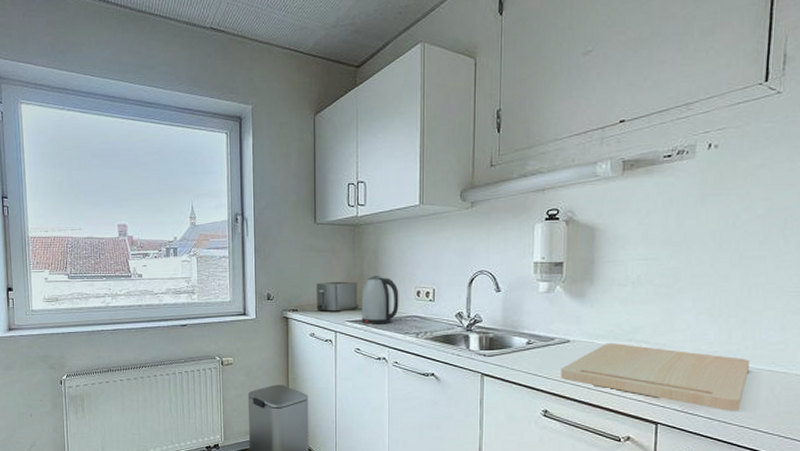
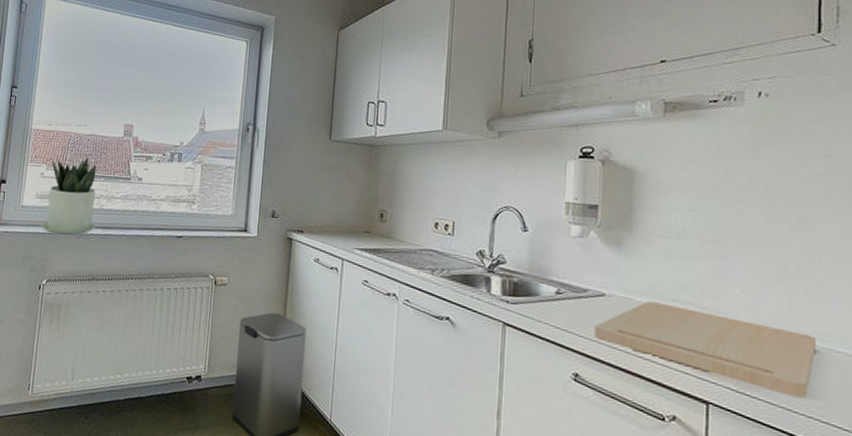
planter: none [52,260,106,333] -> present [40,157,97,235]
toaster: present [316,281,357,313] -> none [324,203,370,238]
kettle: present [361,276,399,324] -> none [372,201,415,256]

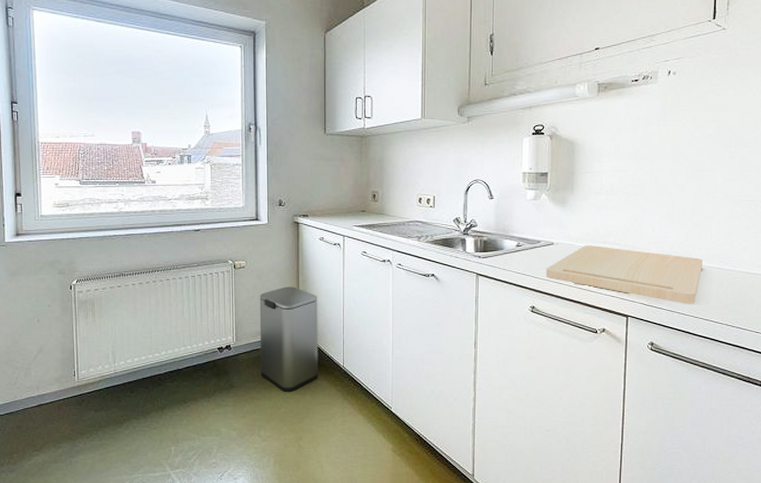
planter: present [40,157,97,235] -> none [62,166,118,238]

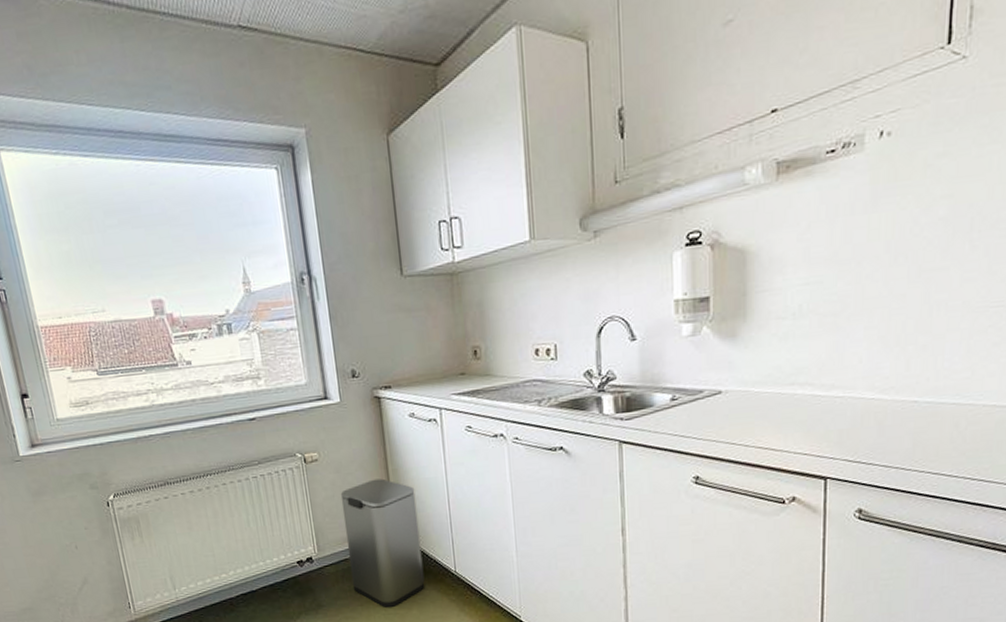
cutting board: present [546,245,703,304] -> none [712,388,930,456]

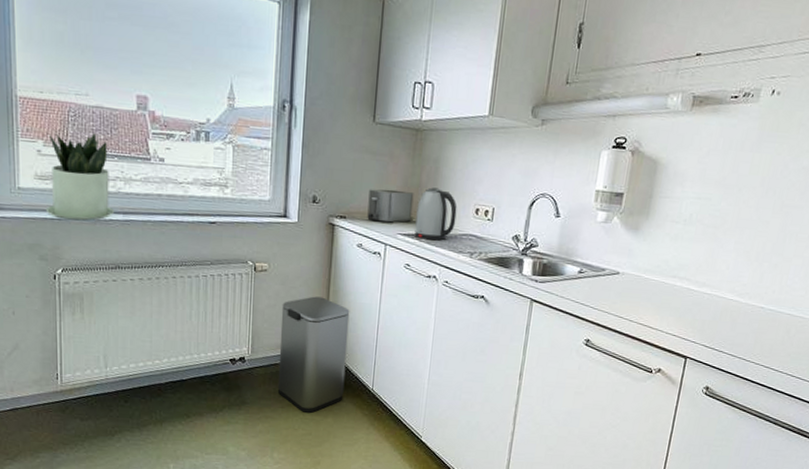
planter: none [76,349,153,444] -> present [45,133,115,221]
toaster: none [411,344,464,386] -> present [367,189,414,224]
kettle: none [467,334,515,396] -> present [414,187,458,241]

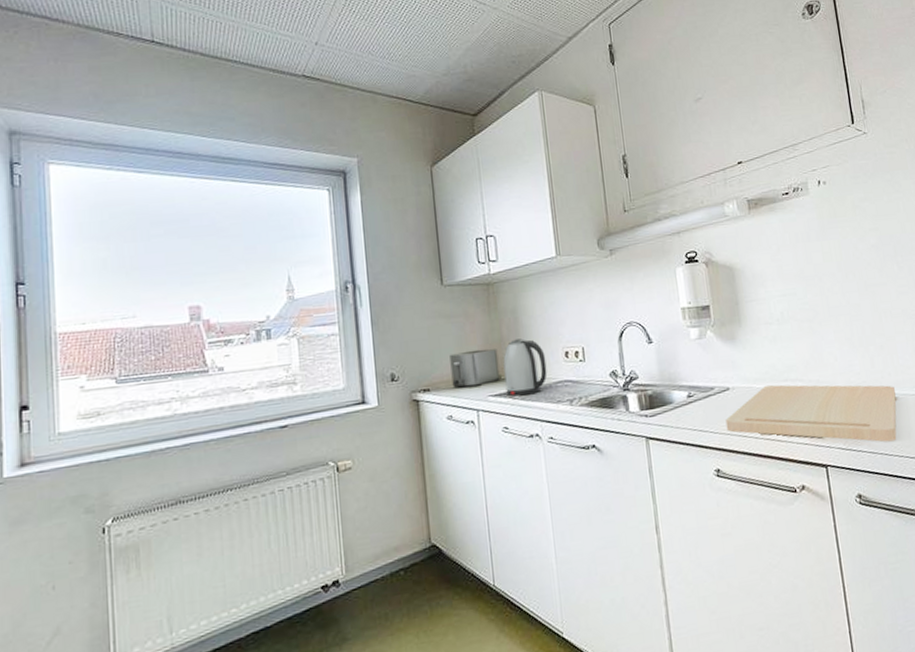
planter: present [45,133,115,221] -> none [91,355,172,460]
pedal bin: present [277,296,350,413] -> none [373,485,462,635]
cutting board: none [606,278,774,350] -> present [725,384,897,443]

